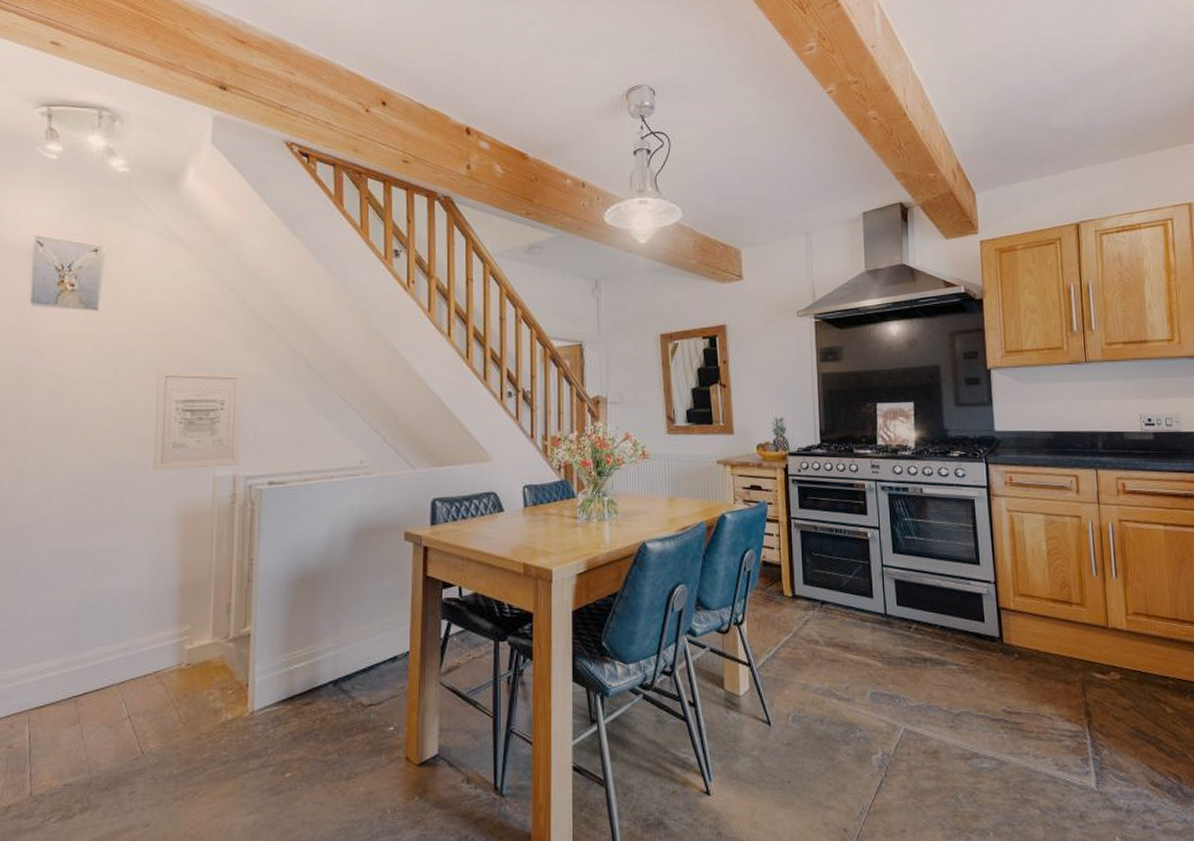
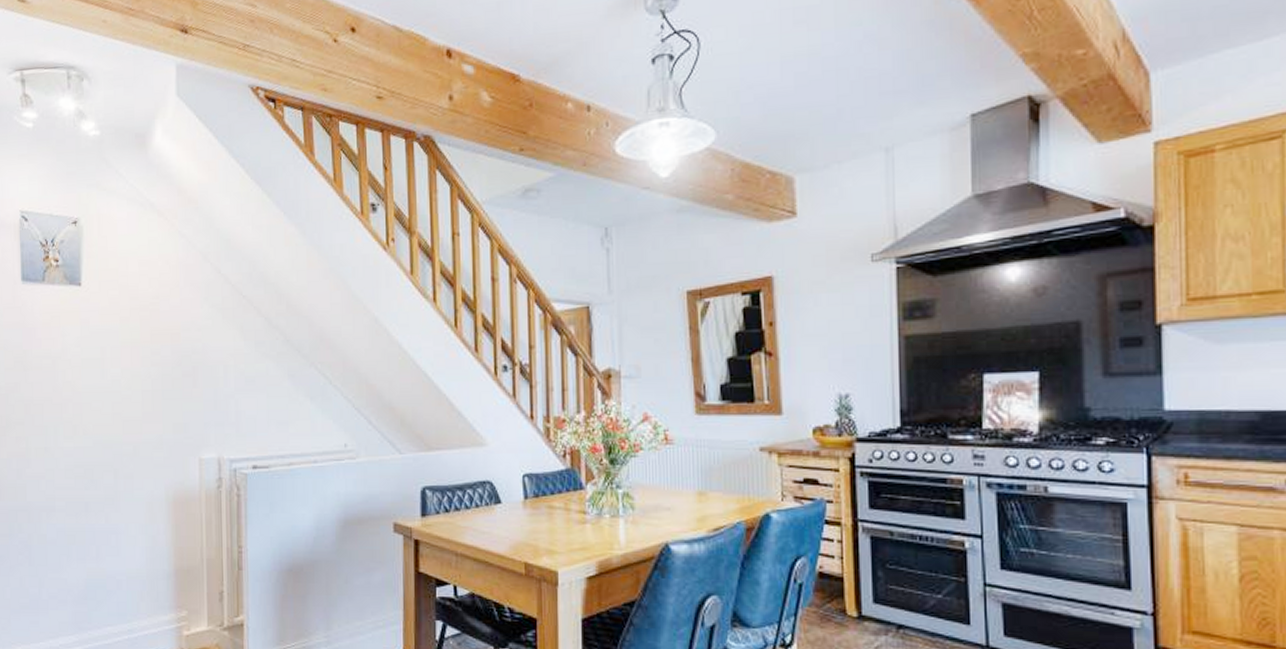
wall art: present [153,369,243,471] -> none [140,346,224,453]

